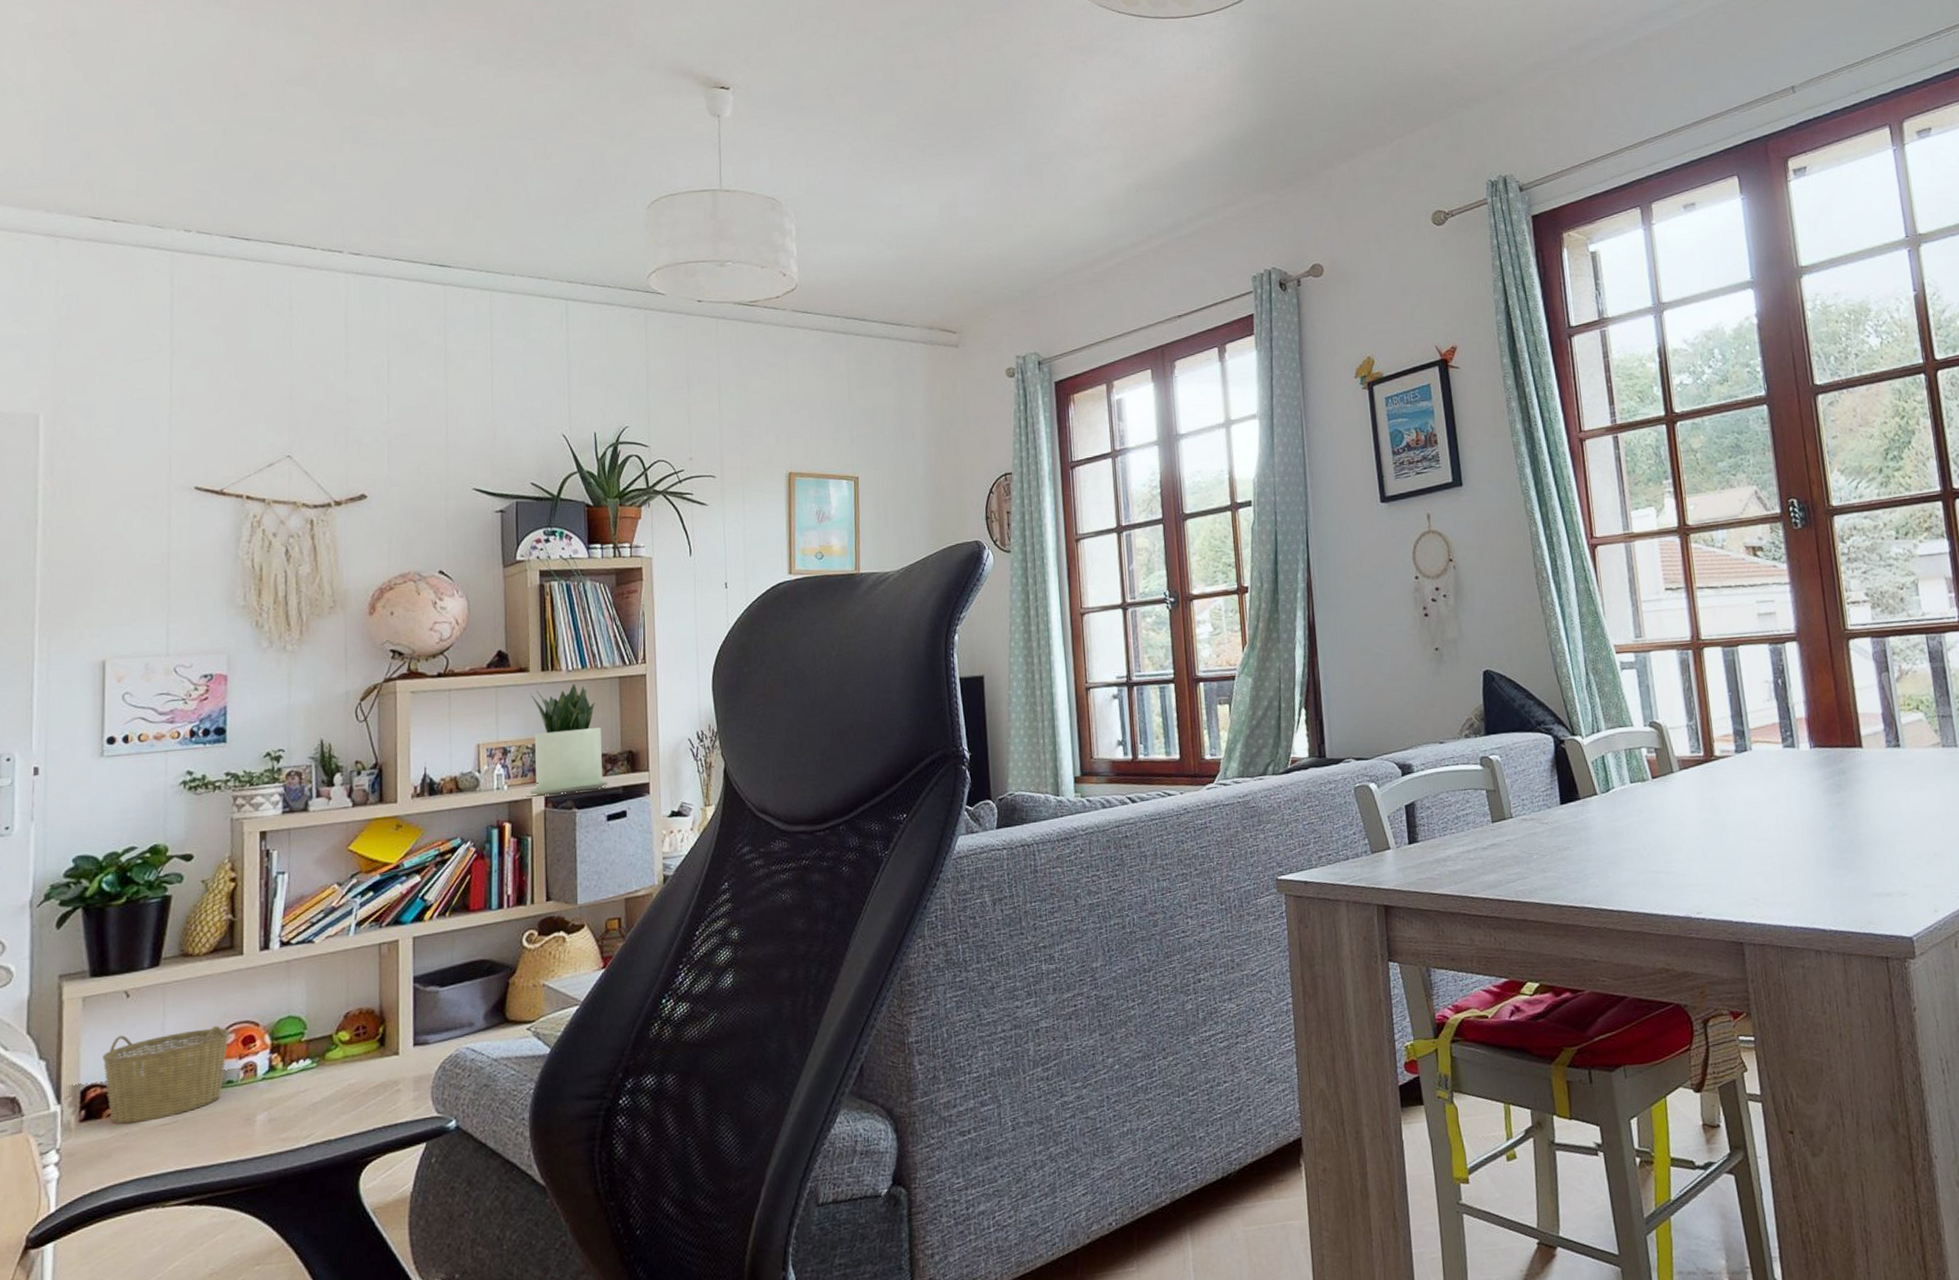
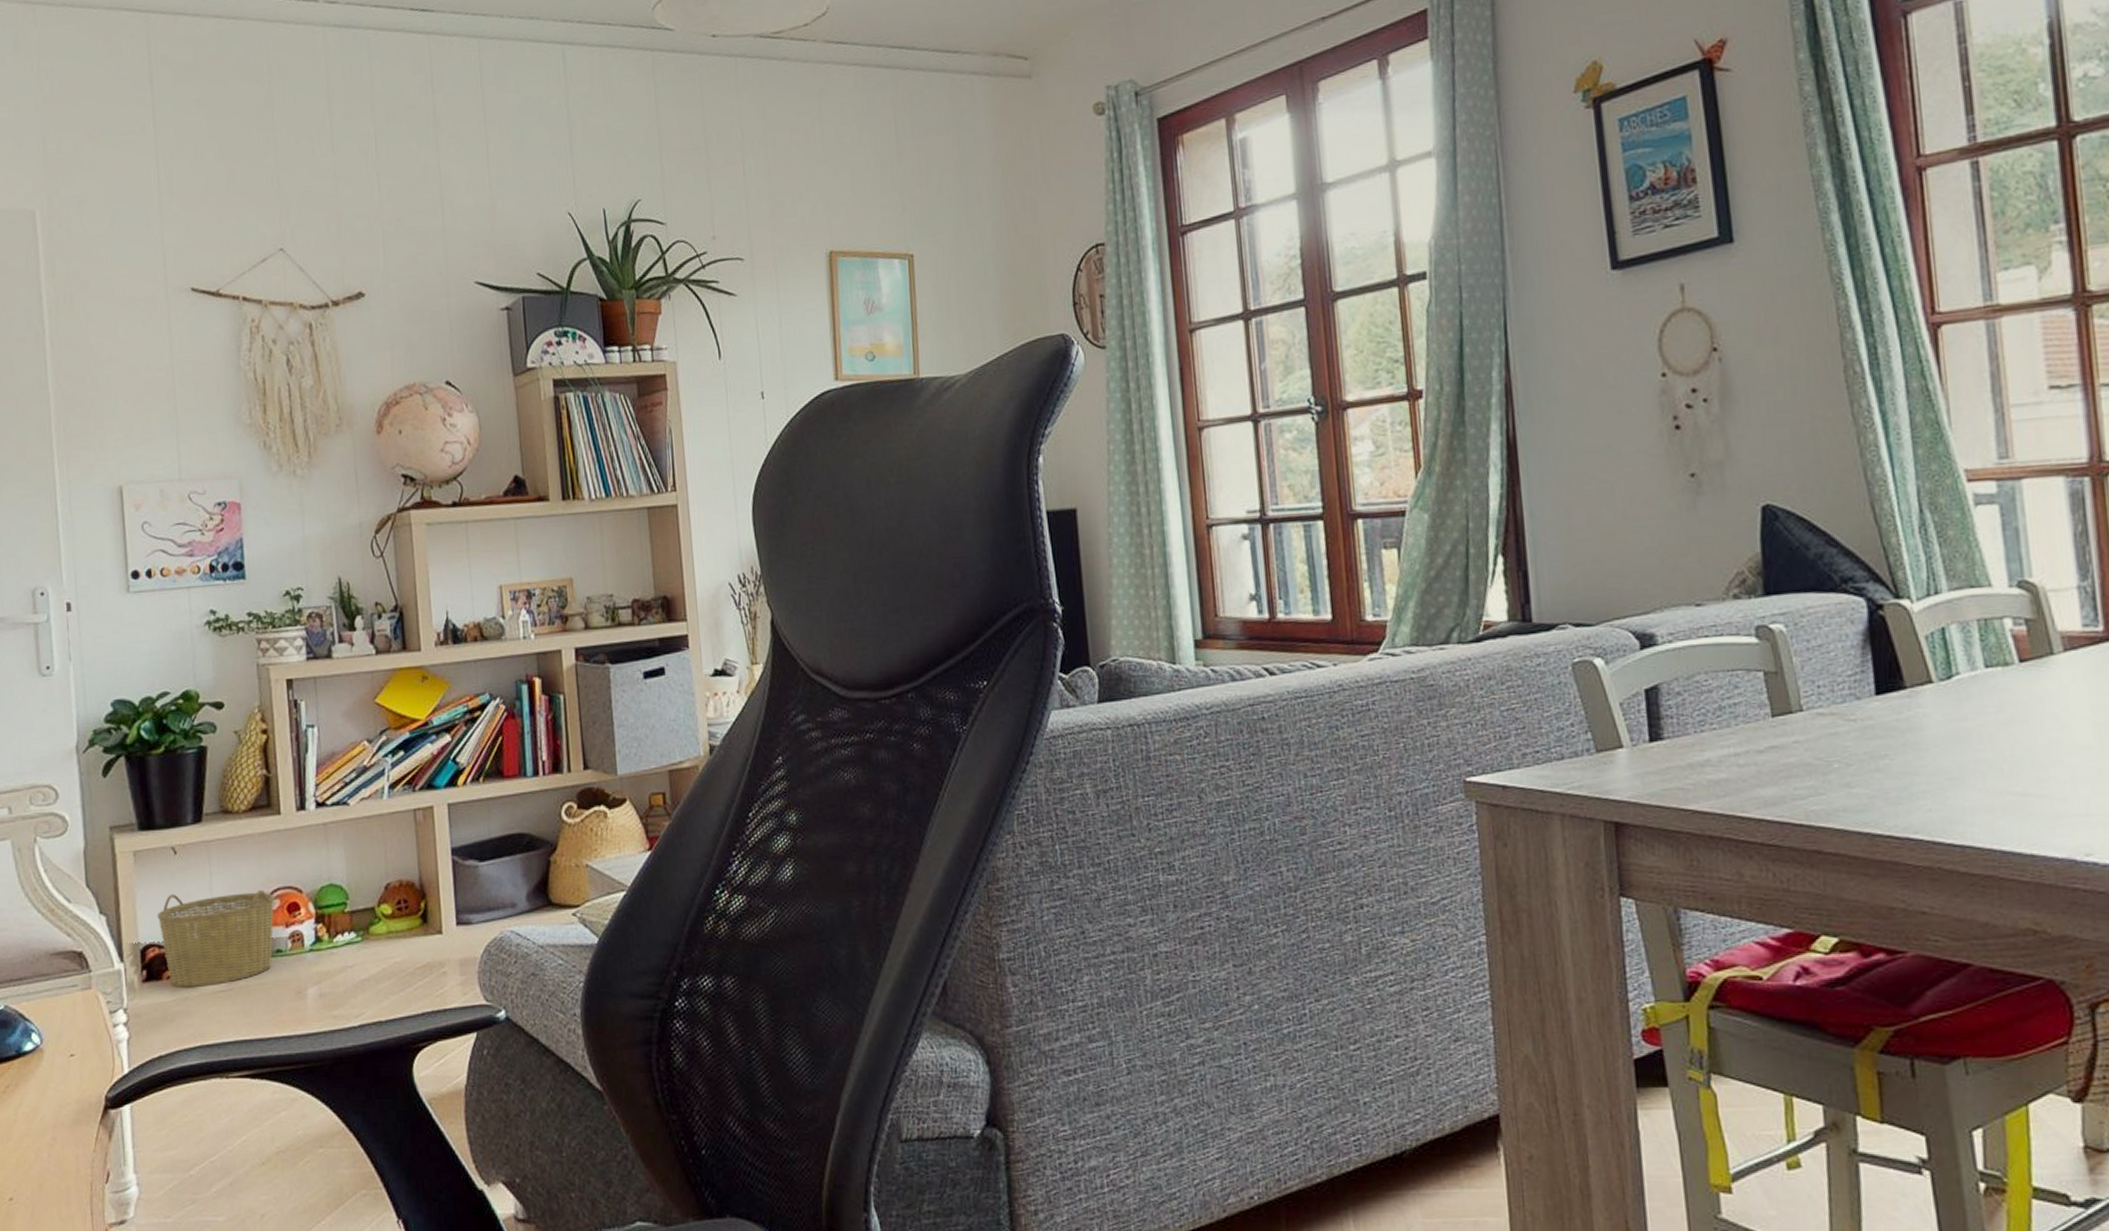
planter: present [528,683,610,796] -> none [551,515,644,647]

